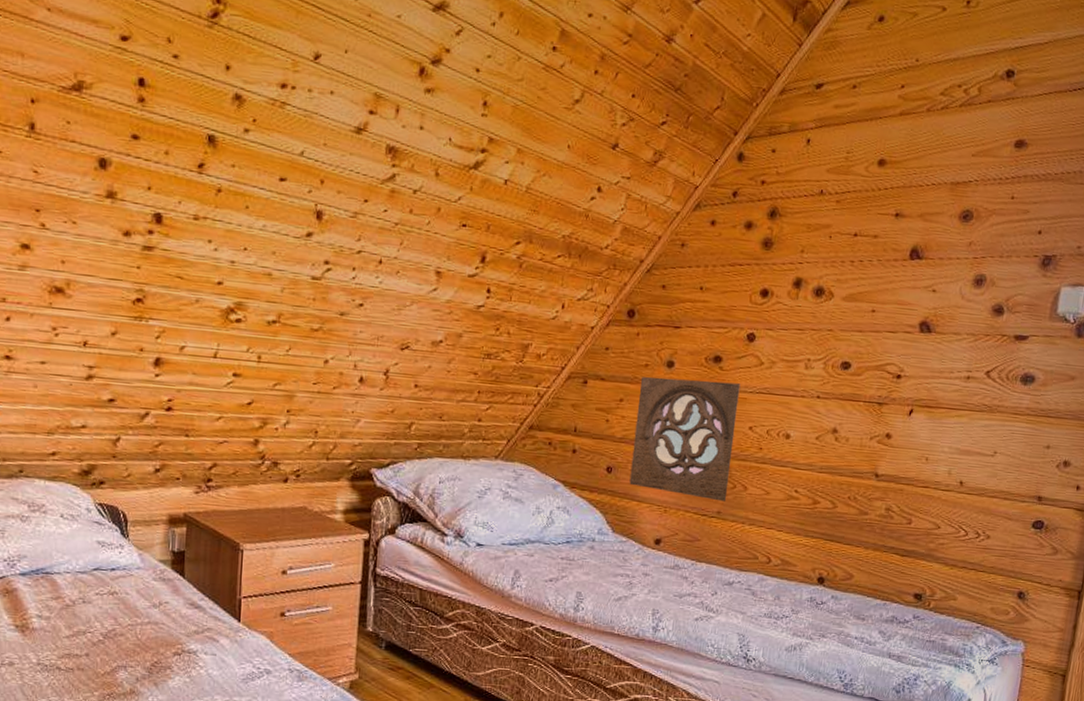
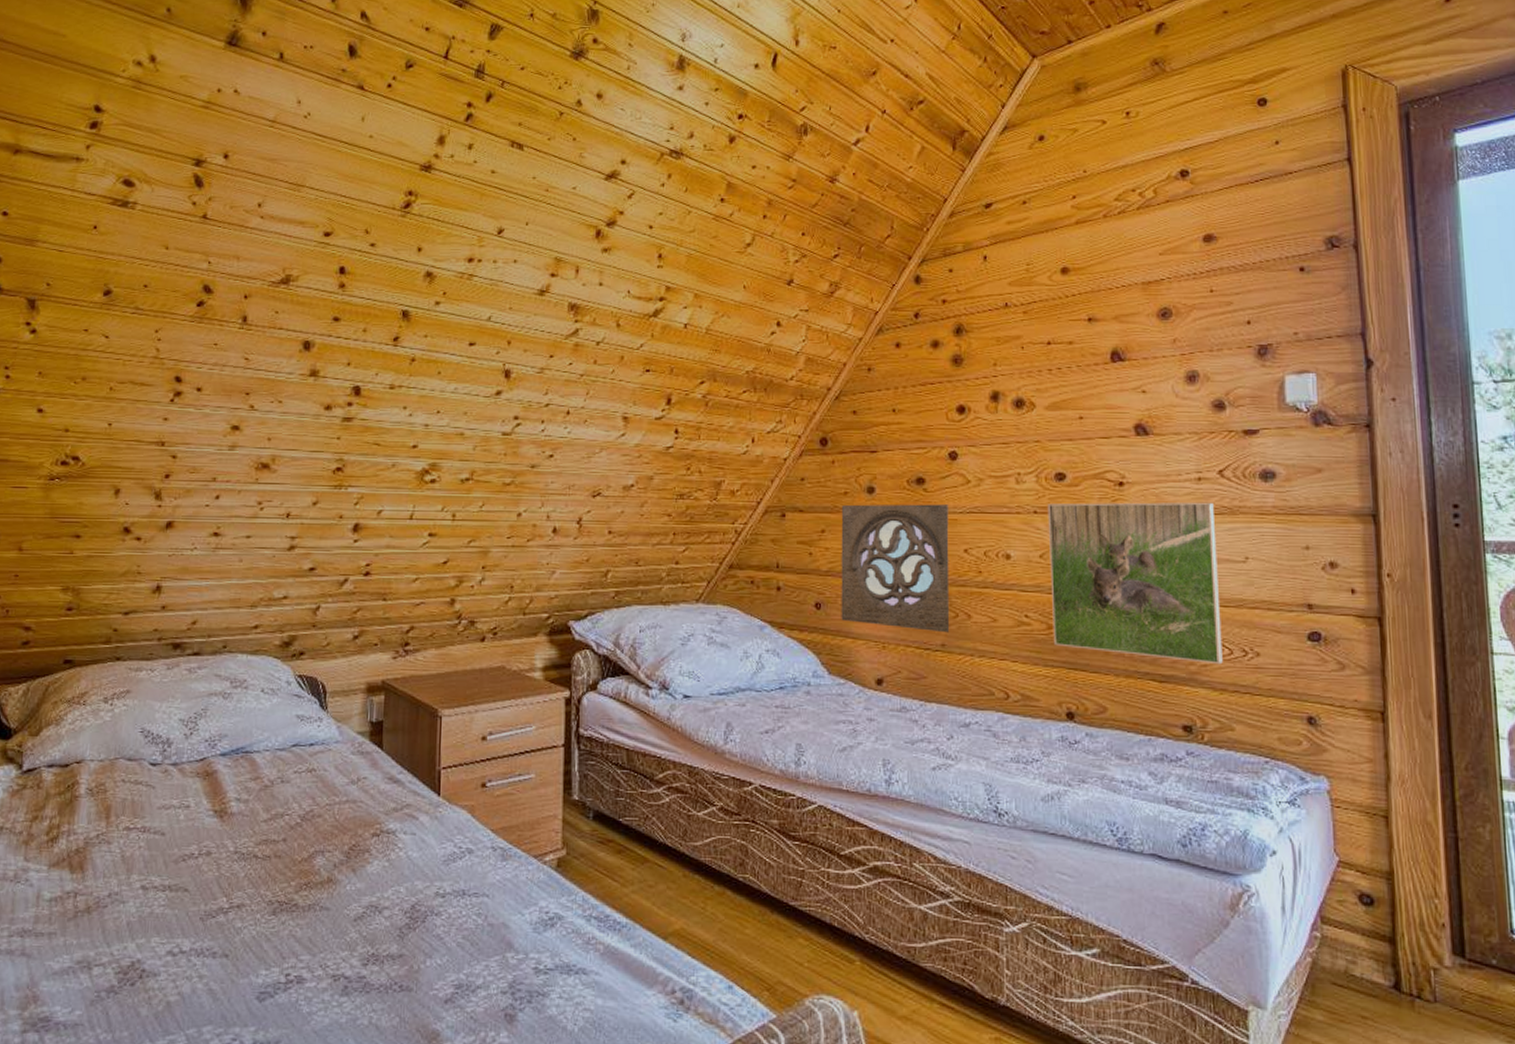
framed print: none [816,390,977,544] -> present [1047,502,1223,665]

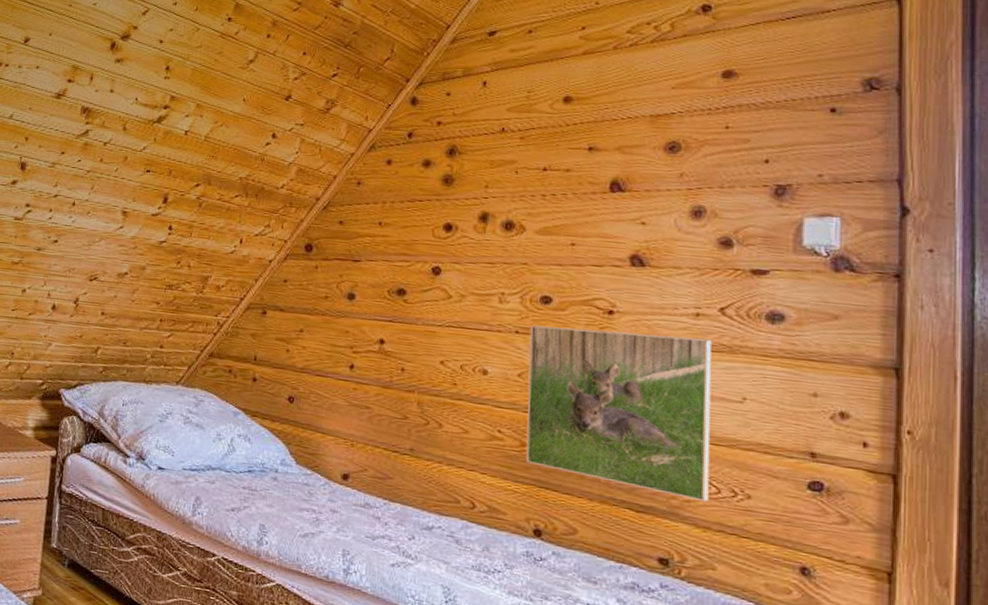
wall ornament: present [841,504,950,633] -> none [312,308,428,439]

